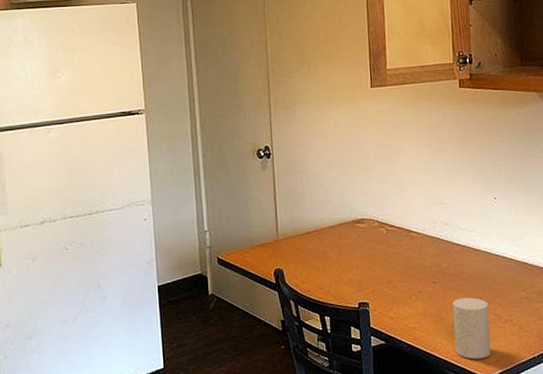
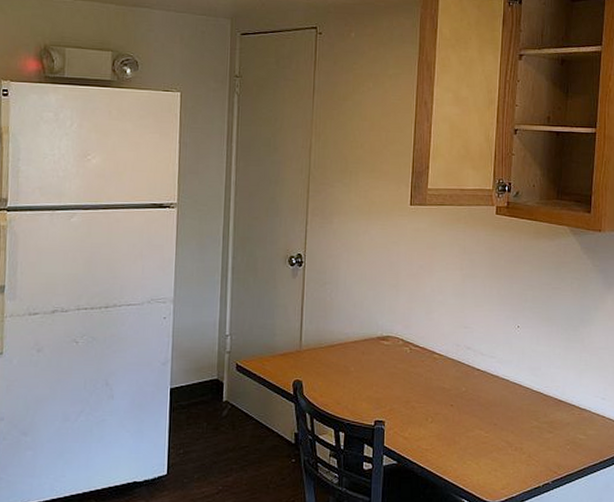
cup: present [452,297,492,359] -> none [465,423,501,485]

